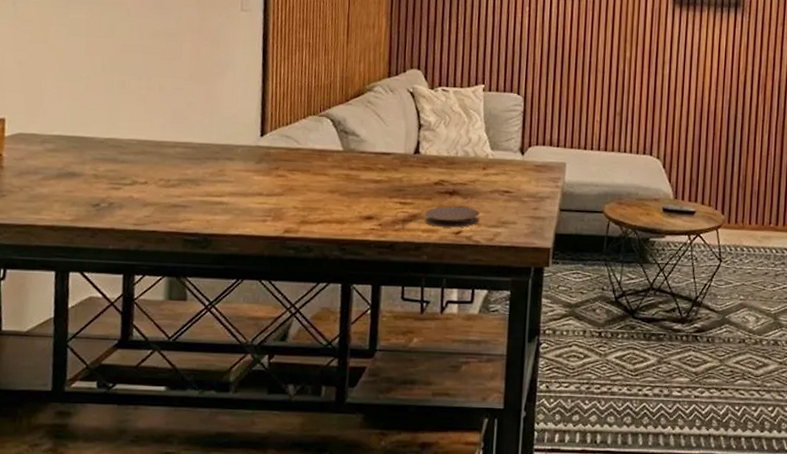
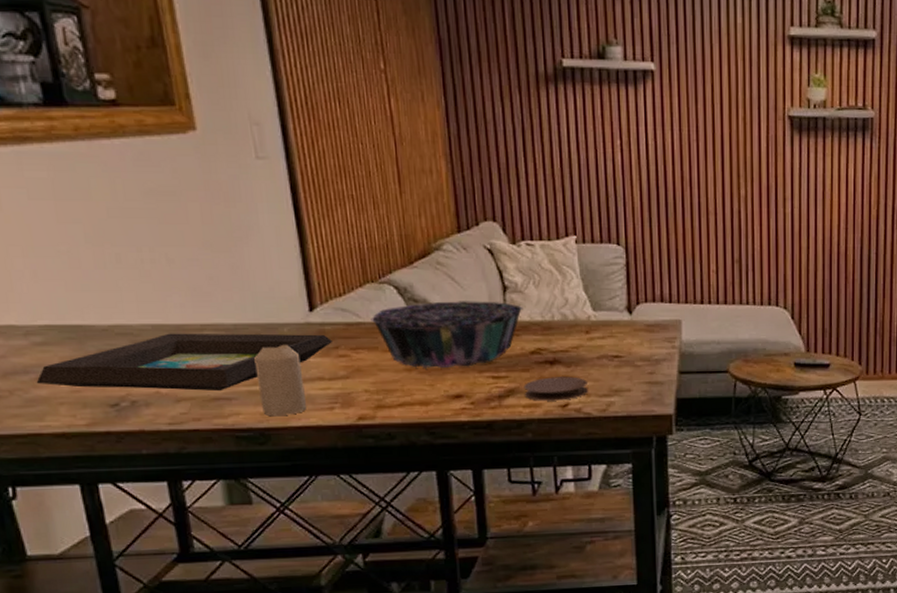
picture frame: none [41,148,275,199] -> present [36,333,334,391]
candle: none [209,163,247,224] -> present [254,345,306,416]
decorative bowl: none [308,134,433,193] -> present [370,301,523,368]

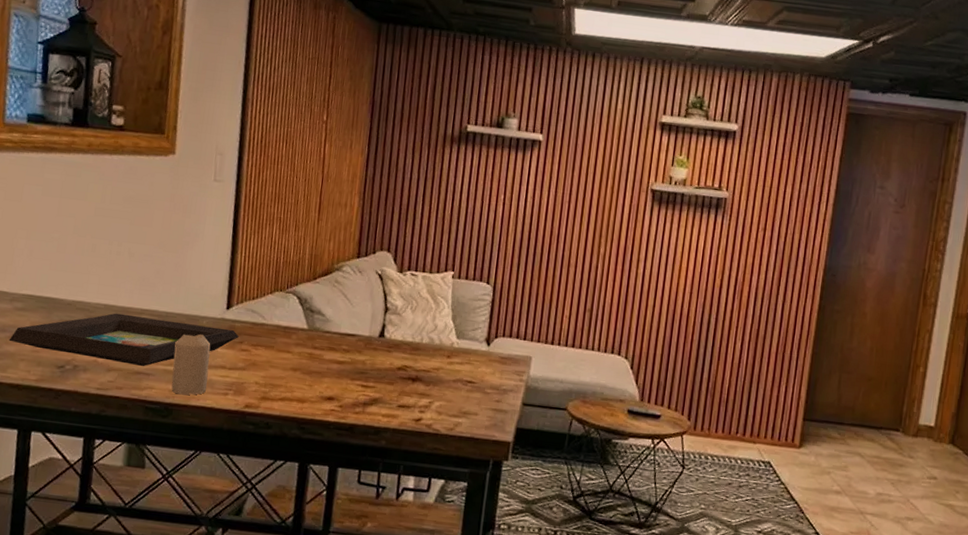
decorative bowl: present [370,301,523,368] -> none [273,313,399,374]
coaster: present [524,376,589,401] -> none [385,392,441,415]

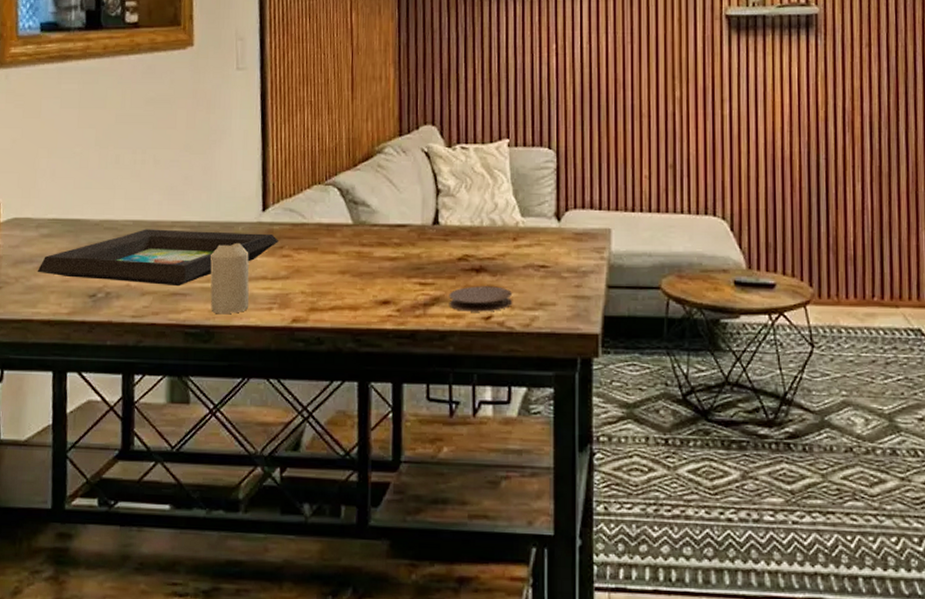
coaster: none [385,392,441,415] -> present [449,286,513,312]

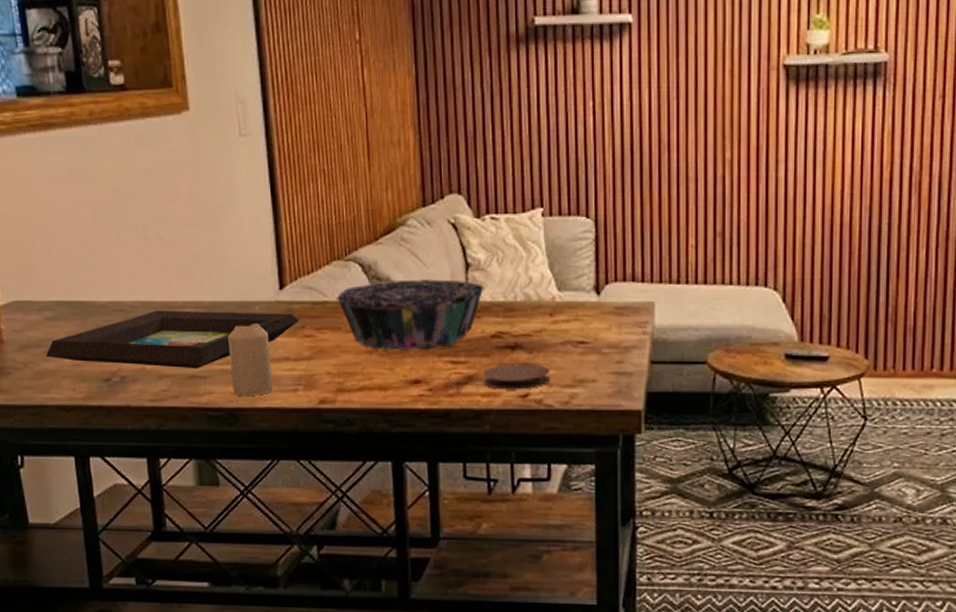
decorative bowl: none [314,203,454,272] -> present [335,279,486,350]

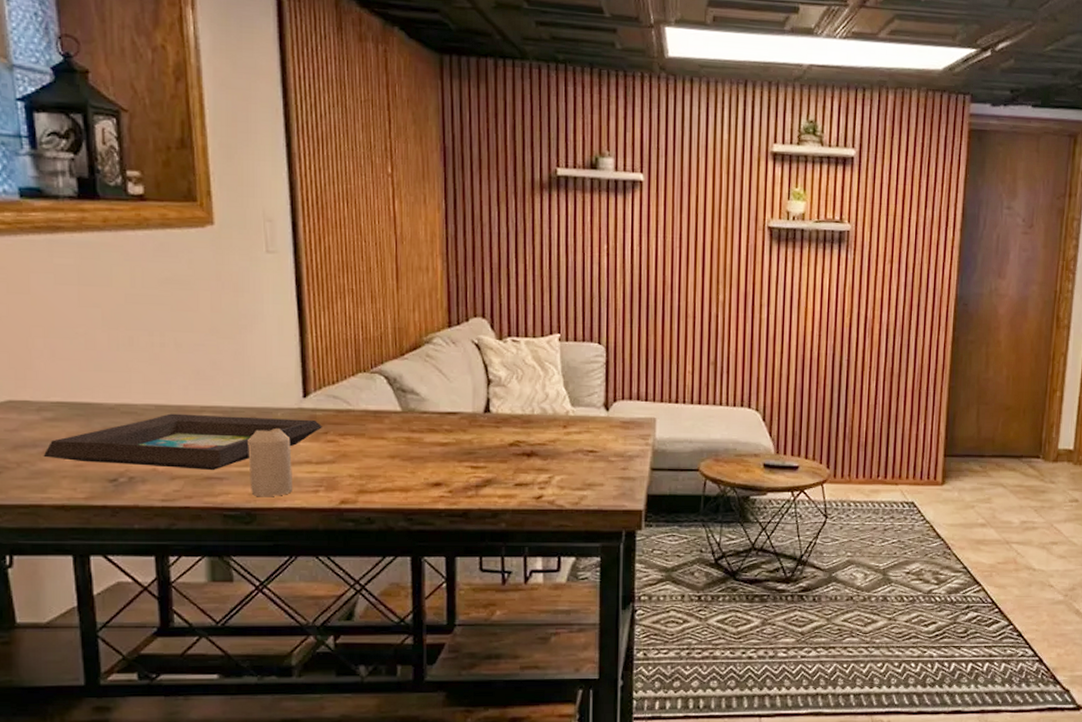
decorative bowl: present [335,279,486,350] -> none [360,392,505,456]
coaster: present [483,363,551,390] -> none [500,469,563,492]

